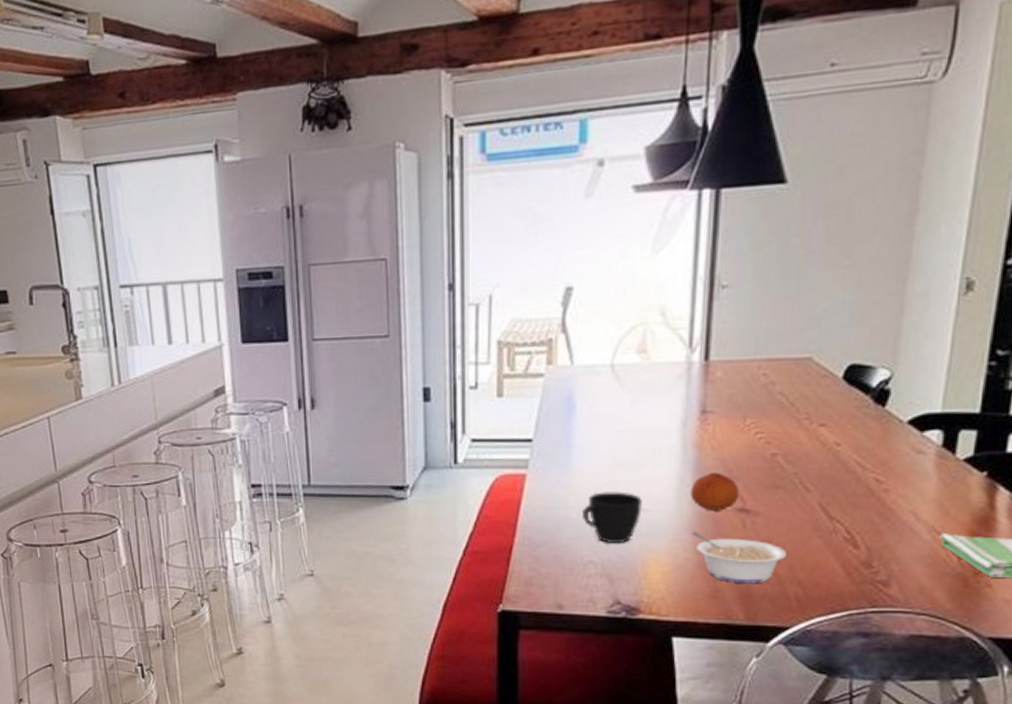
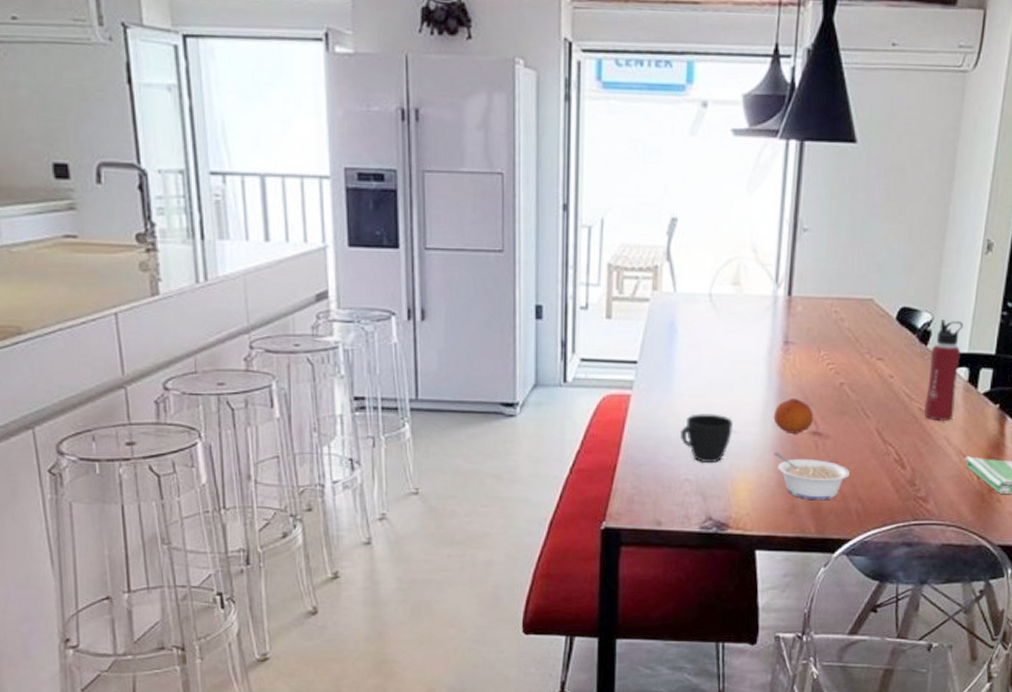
water bottle: none [883,375,935,493] -> present [924,320,964,421]

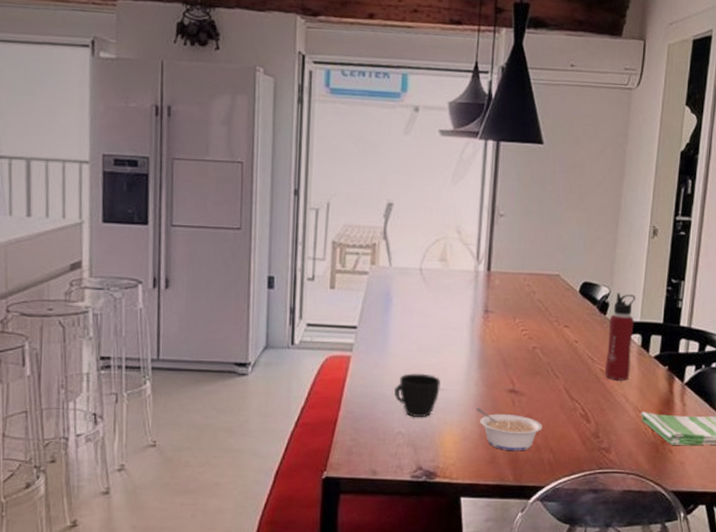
fruit: present [773,397,813,434] -> none [475,359,510,391]

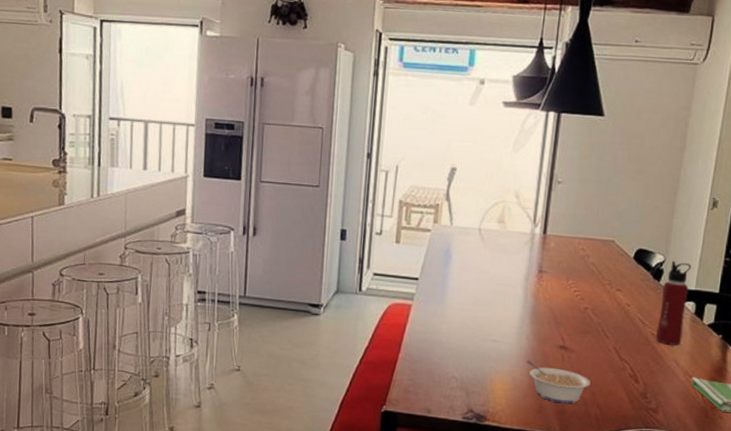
cup: present [394,373,440,418] -> none [450,323,494,366]

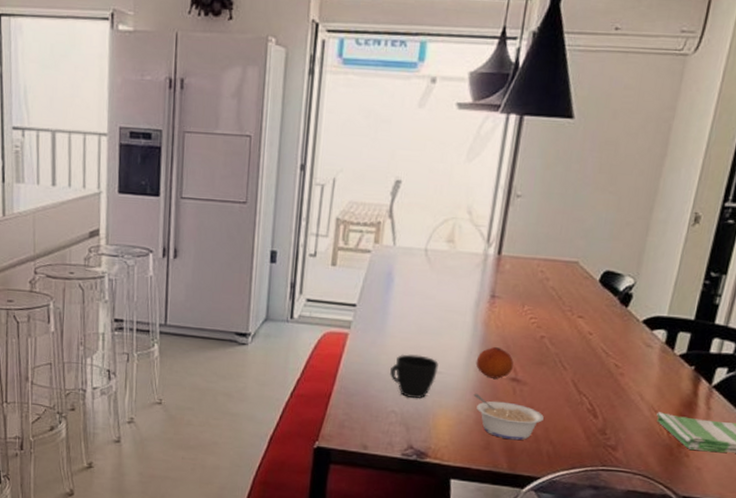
cup: none [450,323,494,366] -> present [390,354,438,399]
fruit: none [527,316,561,347] -> present [476,346,514,379]
water bottle: present [656,261,692,346] -> none [620,284,666,378]

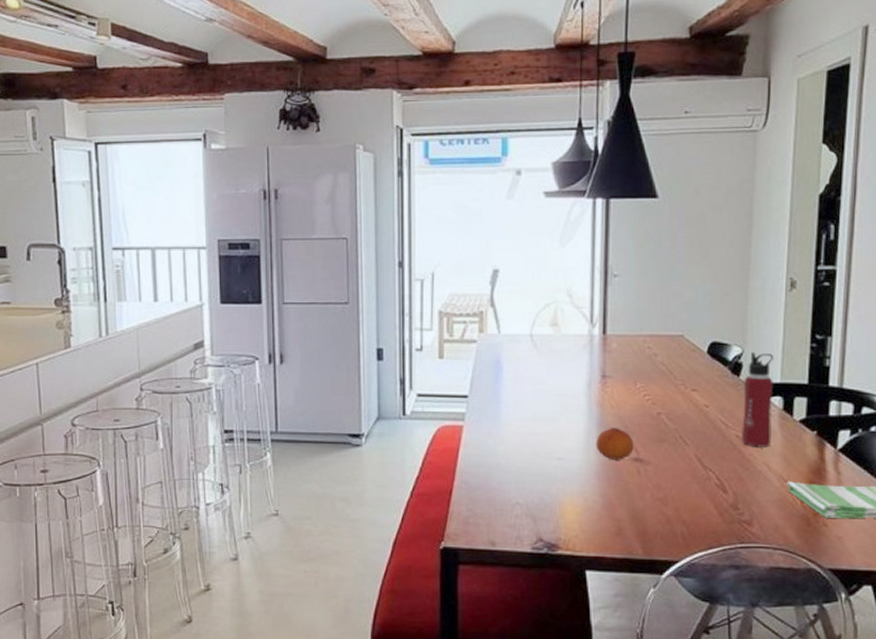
cup: present [390,354,438,399] -> none [510,442,558,488]
legume: present [473,393,544,441] -> none [597,477,672,523]
water bottle: none [620,284,666,378] -> present [742,352,774,447]

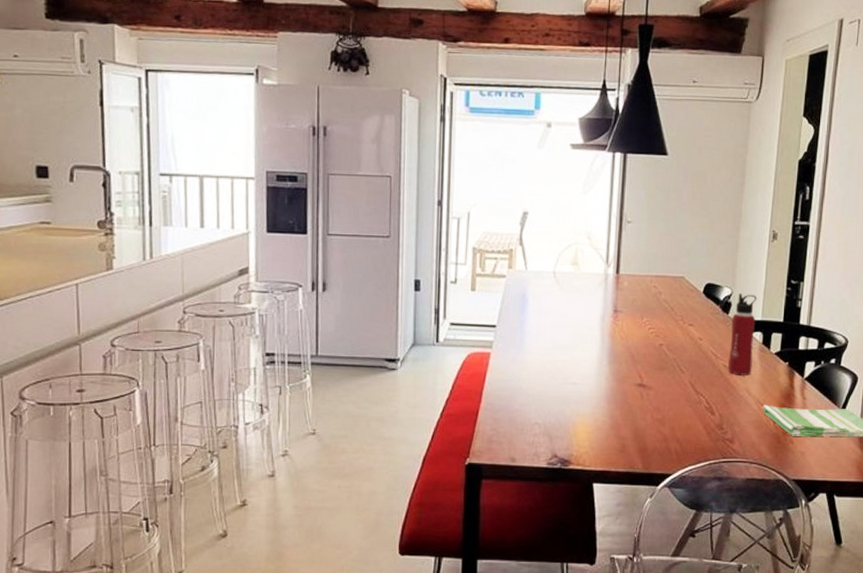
fruit: present [596,427,634,460] -> none [606,356,639,385]

